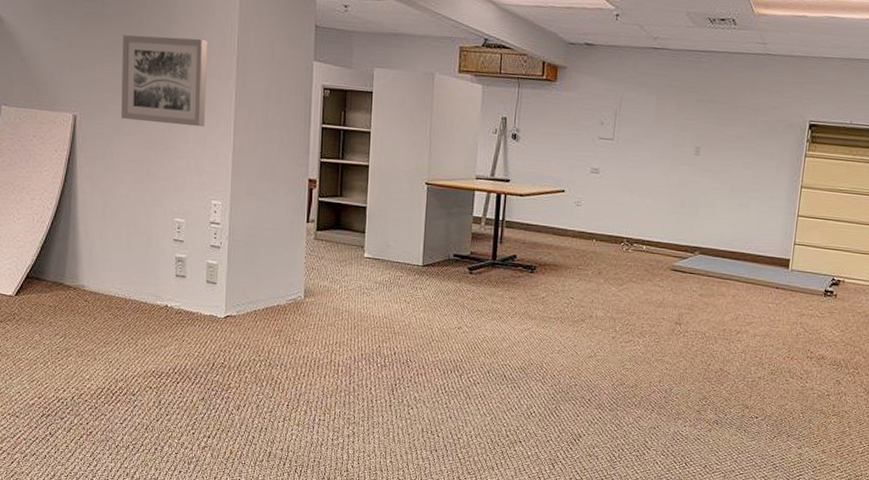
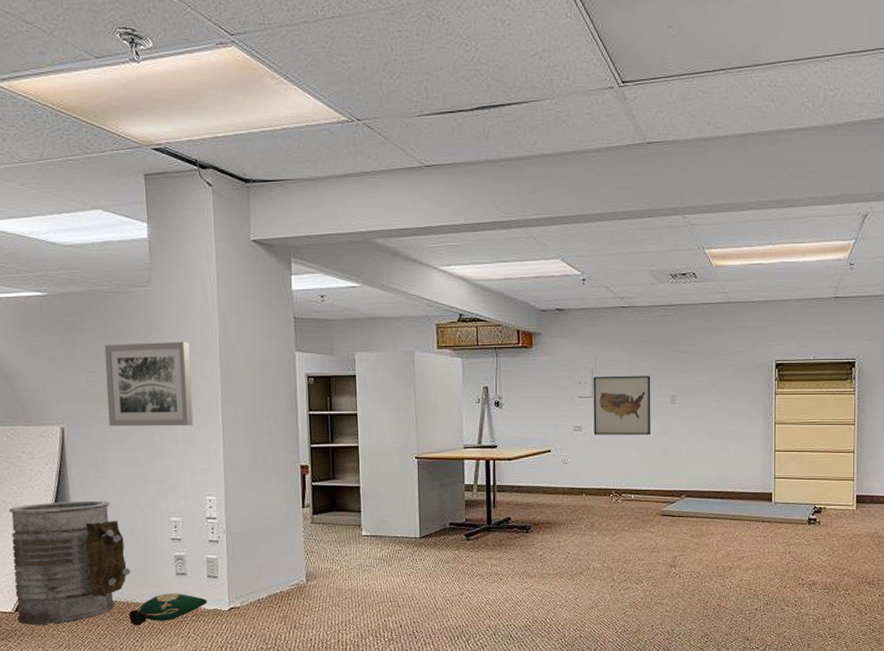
trash can: none [16,189,131,312] -> present [8,500,131,624]
bag: none [126,293,205,324] -> present [129,593,208,626]
wall art: none [611,118,677,185] -> present [593,375,651,435]

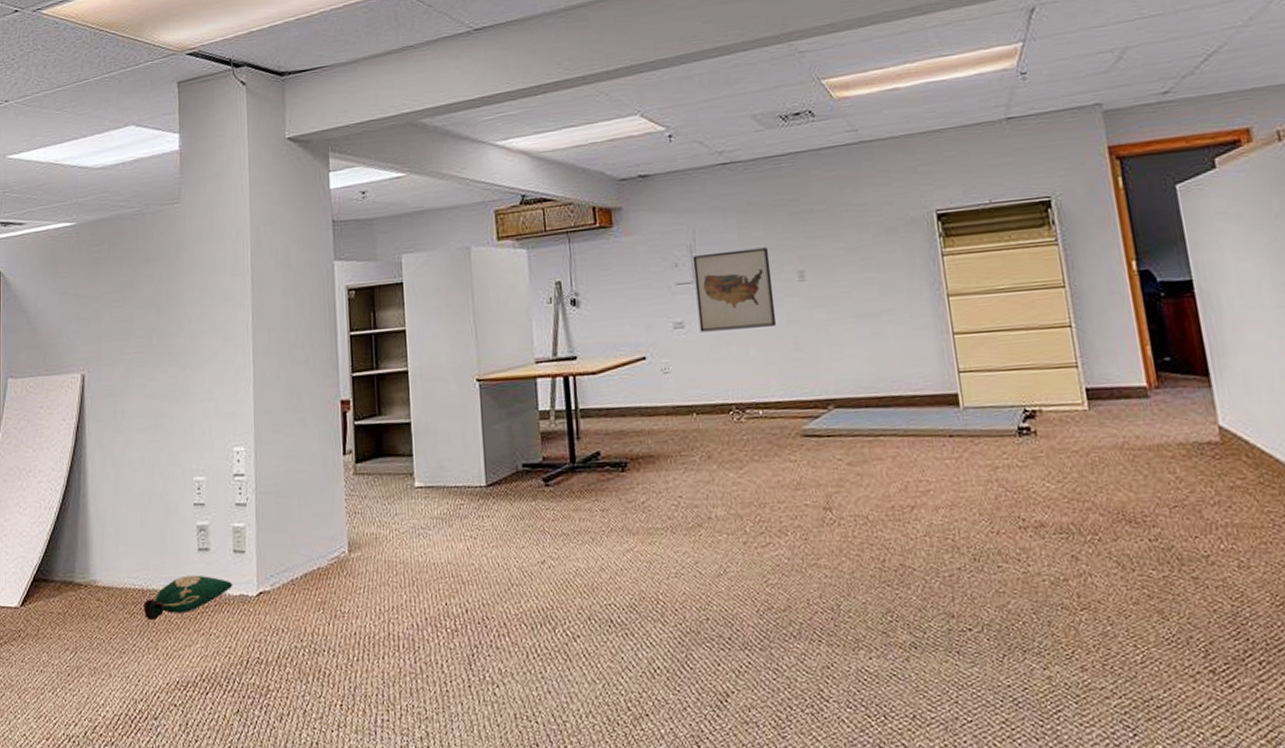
trash can: present [8,500,131,624] -> none [22,460,148,623]
wall art: present [104,341,194,427] -> none [130,261,222,370]

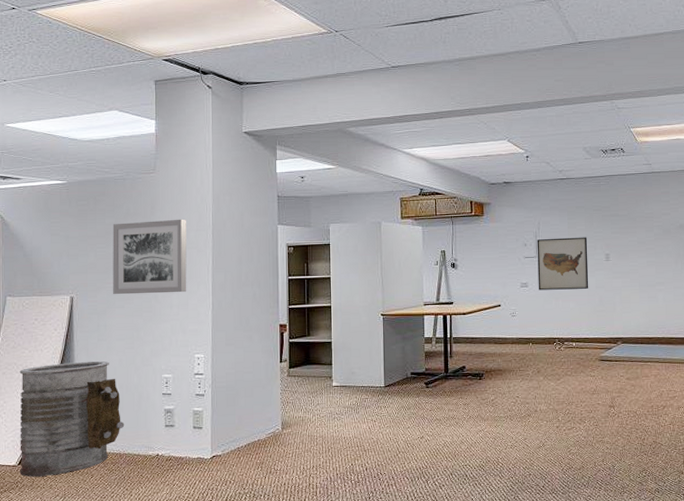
trash can: none [22,460,148,623] -> present [19,361,125,477]
wall art: none [130,261,222,370] -> present [112,219,187,295]
bag: present [143,574,233,621] -> none [121,443,193,476]

